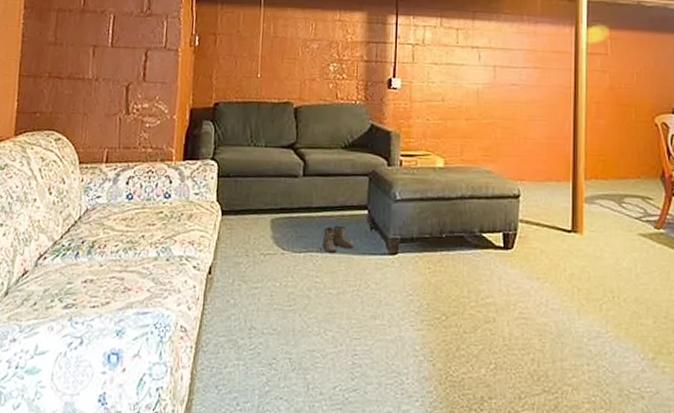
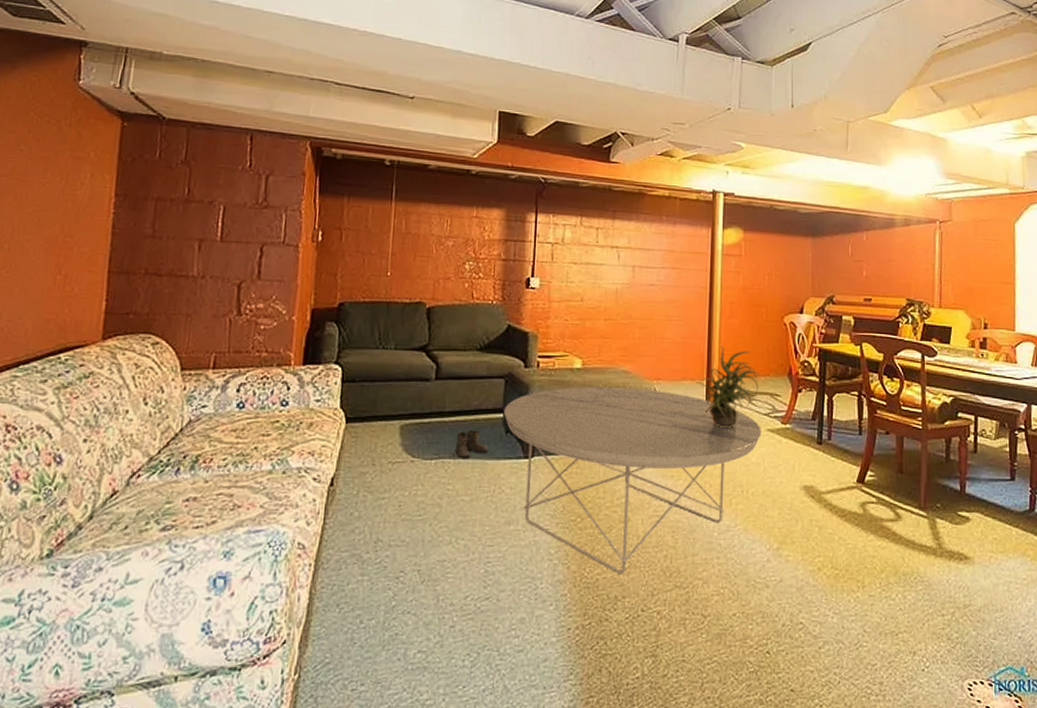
coffee table: none [368,185,633,375] -> present [504,386,761,574]
potted plant: none [562,147,630,231] -> present [696,346,760,428]

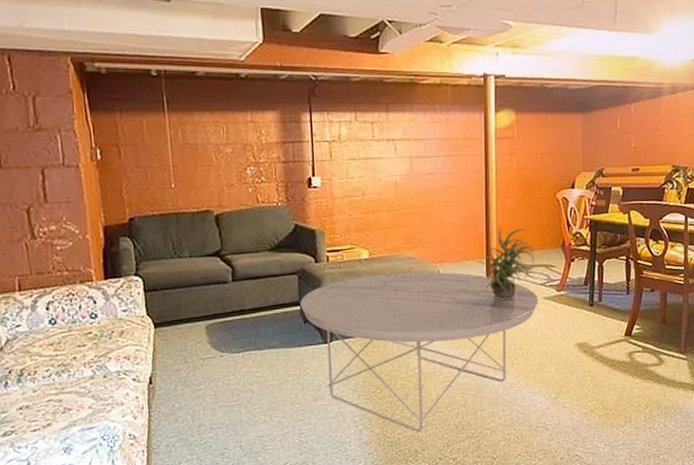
boots: present [453,430,489,460] -> none [258,323,291,350]

